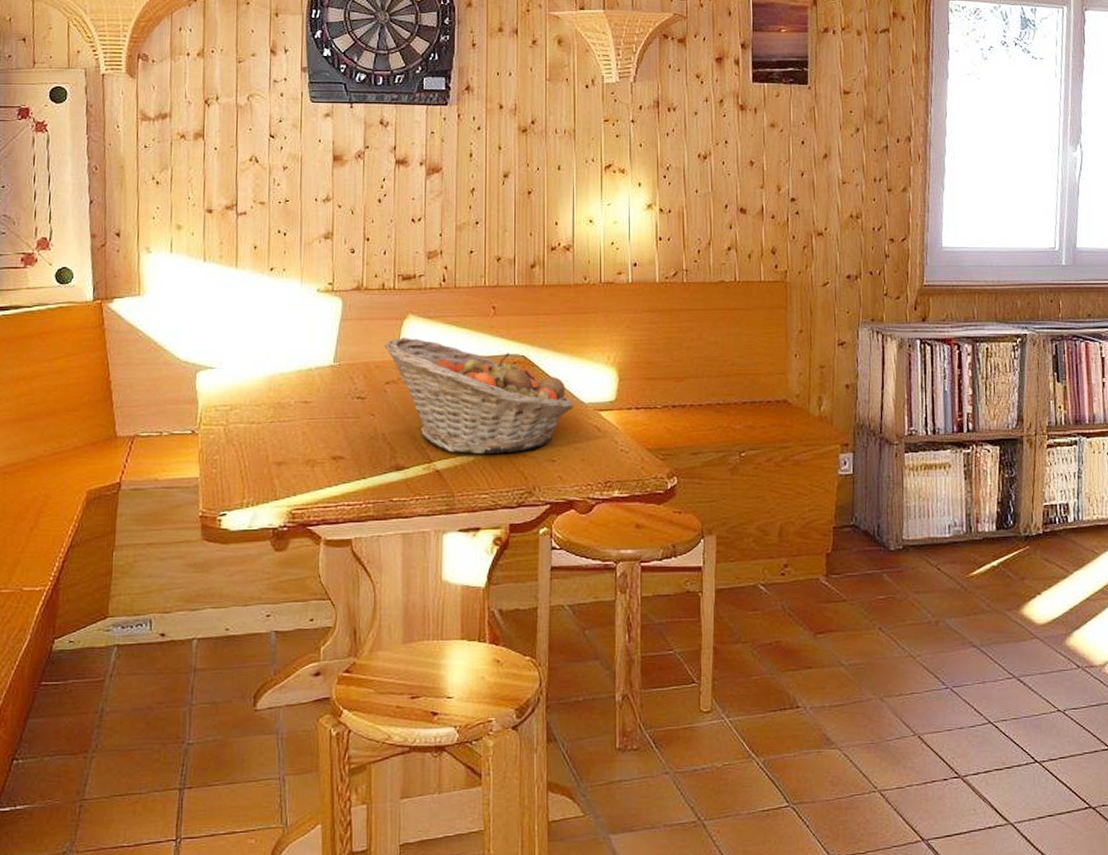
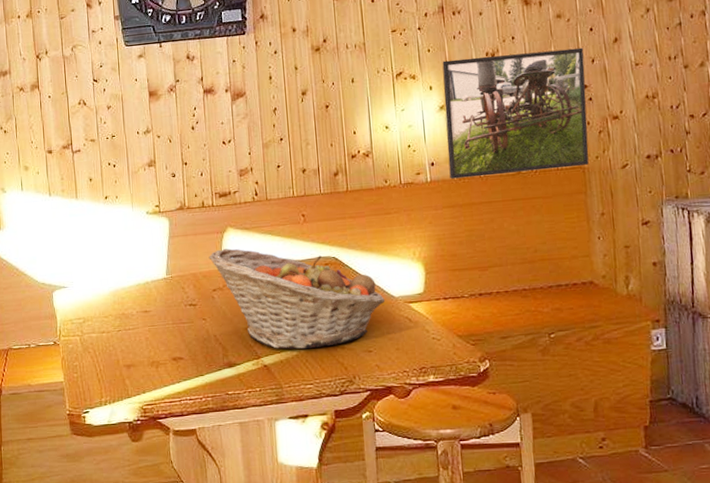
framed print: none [652,157,795,282] -> present [442,47,589,179]

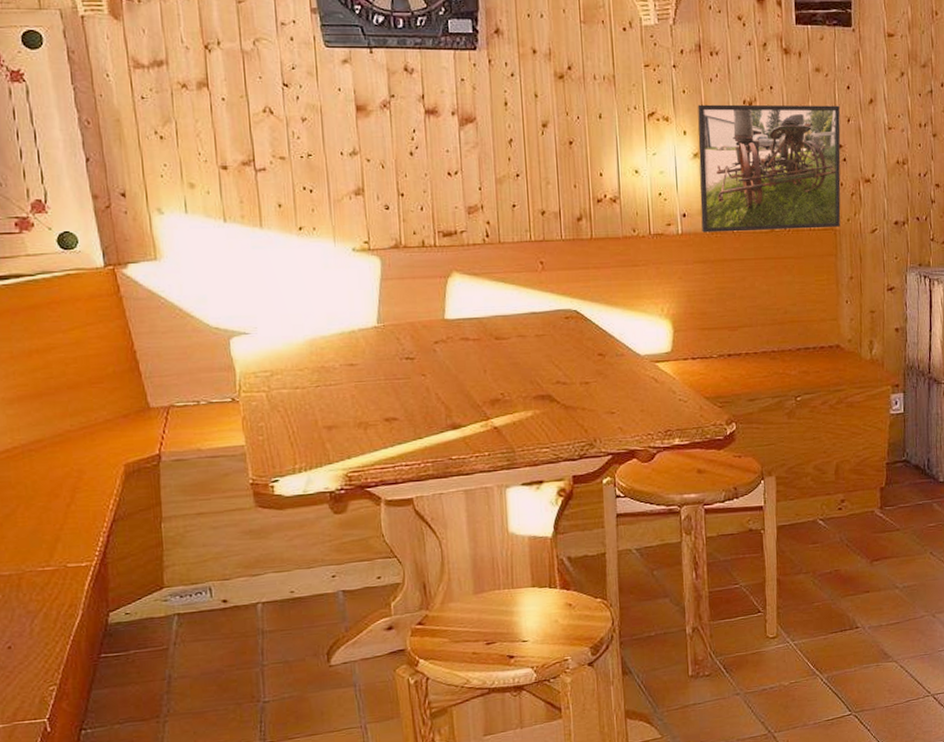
fruit basket: present [209,248,386,350] -> none [429,296,631,410]

